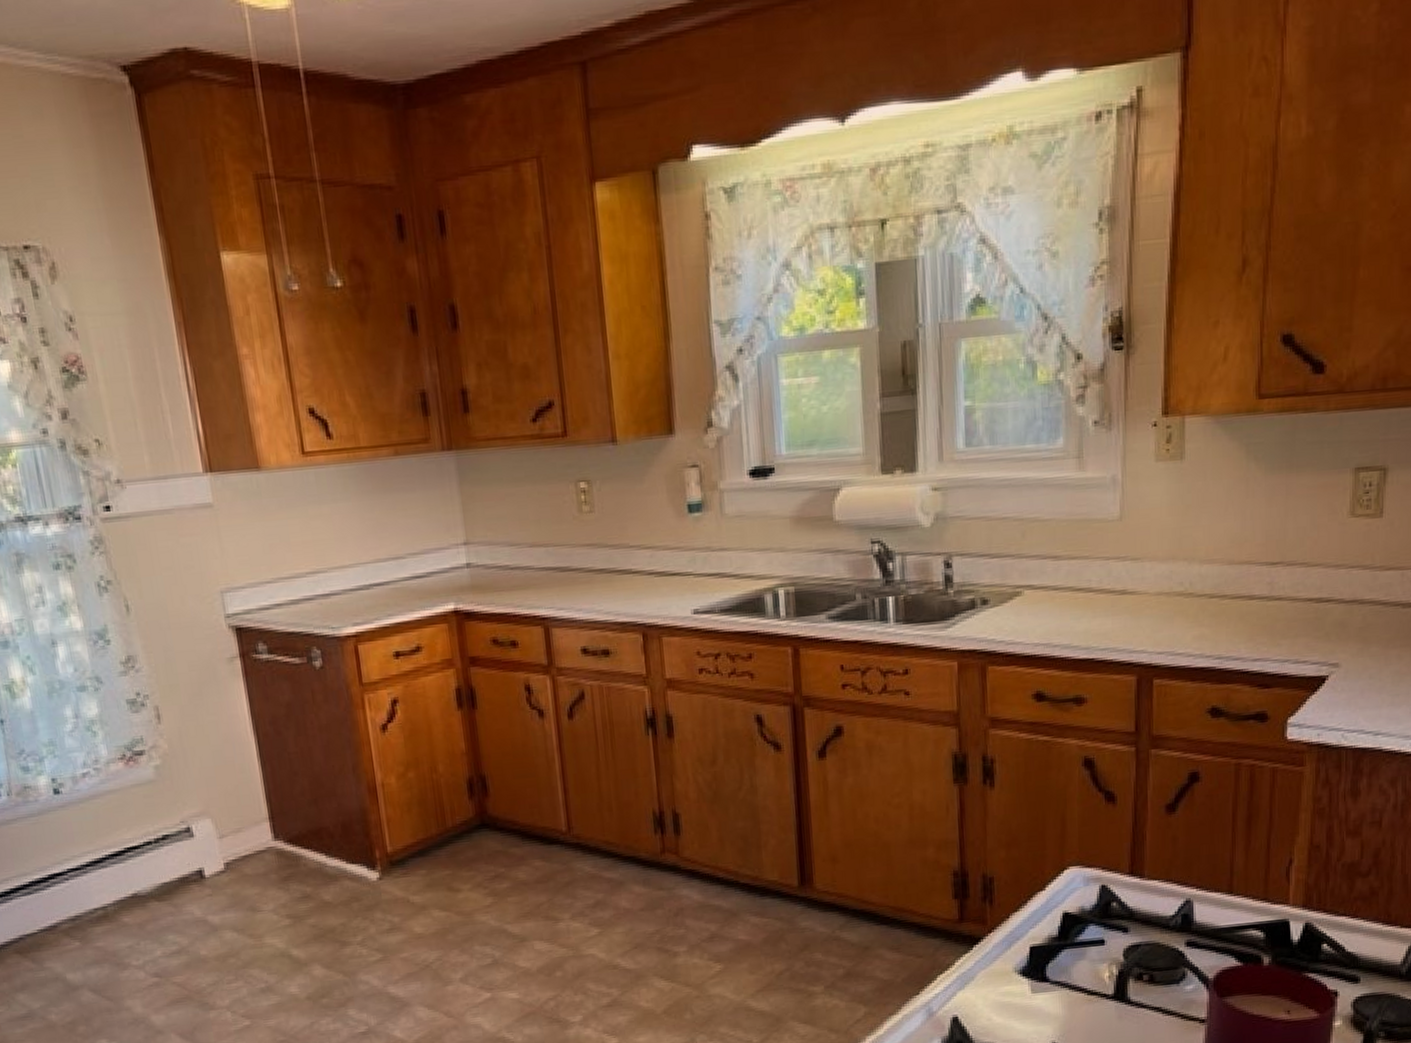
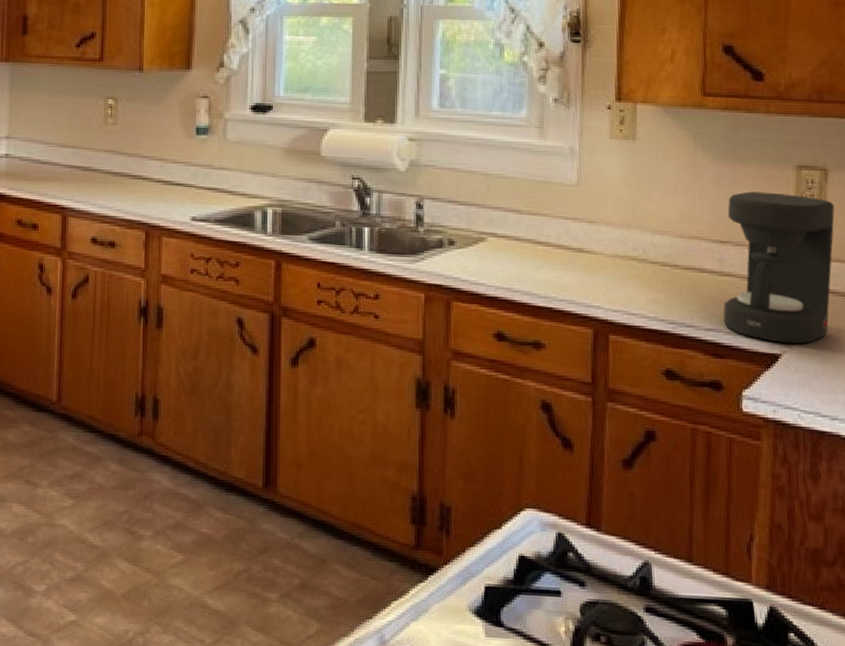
coffee maker: none [1271,501,1391,664] -> present [723,191,835,344]

